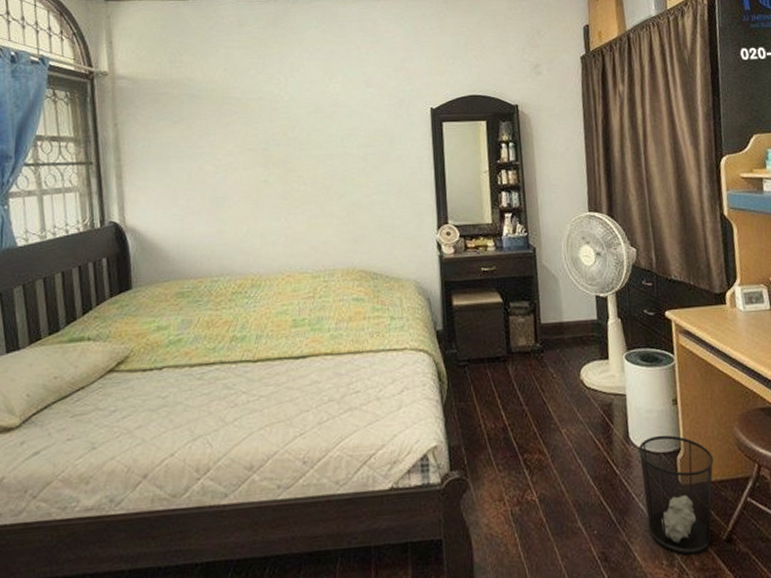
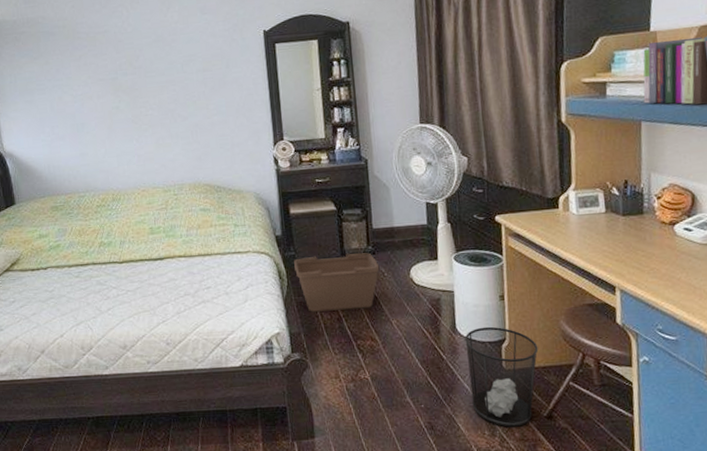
bicycle basket: none [456,351,549,421] -> present [294,253,380,312]

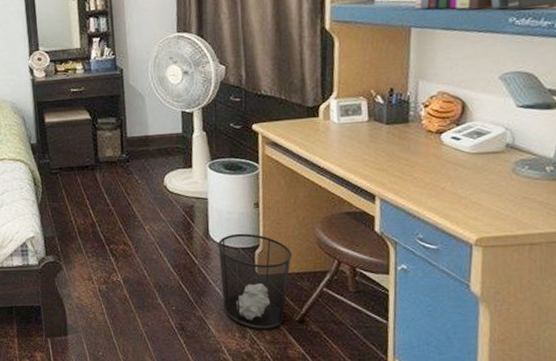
bicycle basket: present [294,253,380,312] -> none [49,160,134,217]

